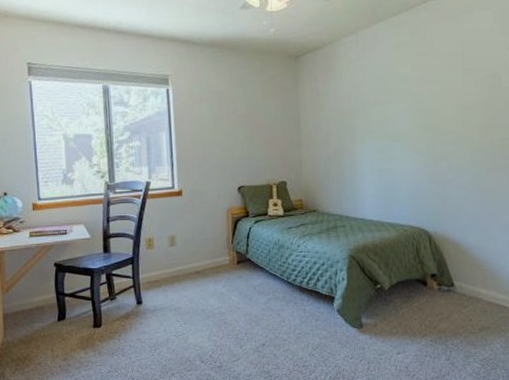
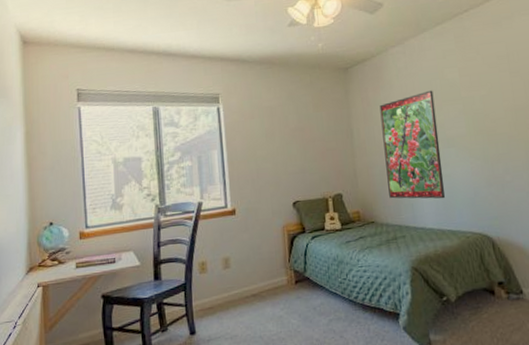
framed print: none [328,83,387,192] -> present [379,90,445,199]

